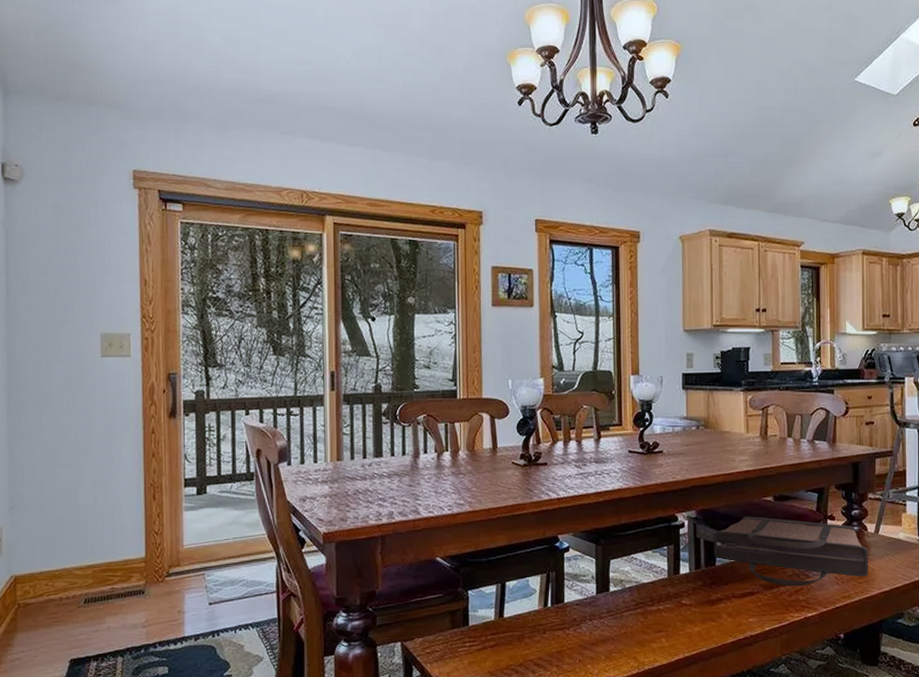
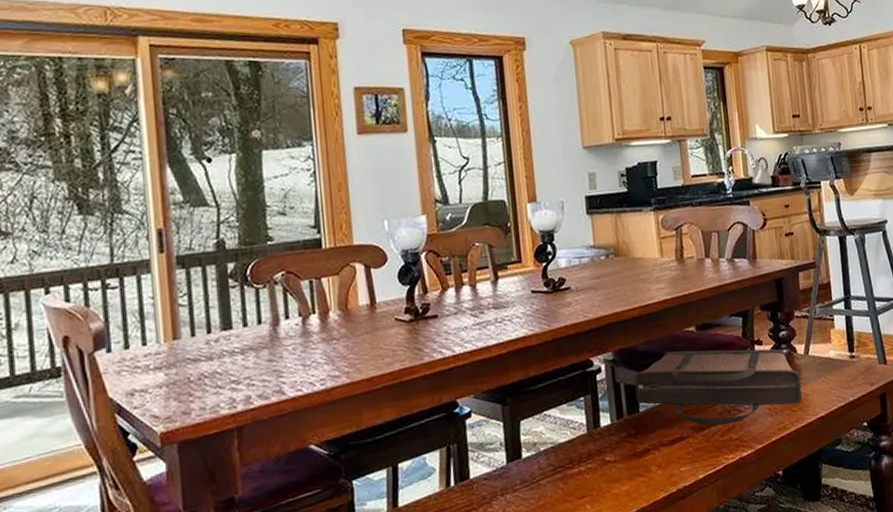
kettle: none [837,351,858,380] -> present [751,157,773,190]

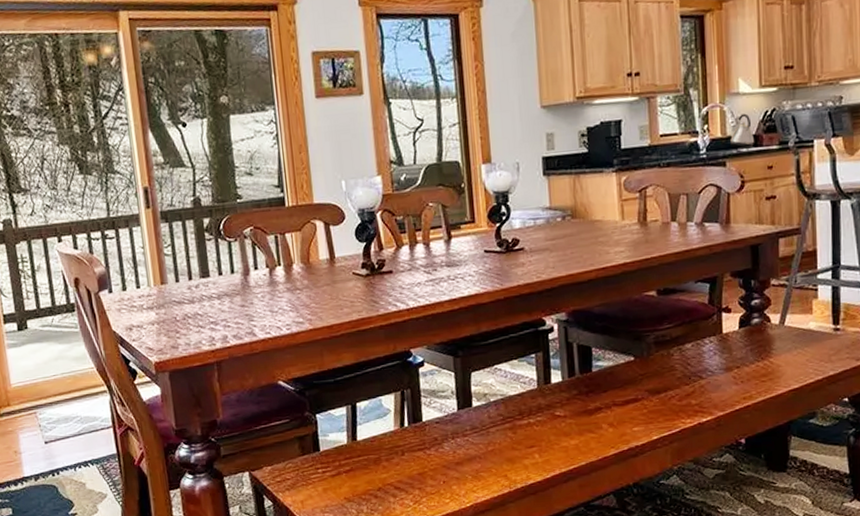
shopping bag: present [634,349,802,426] -> none [588,314,773,390]

